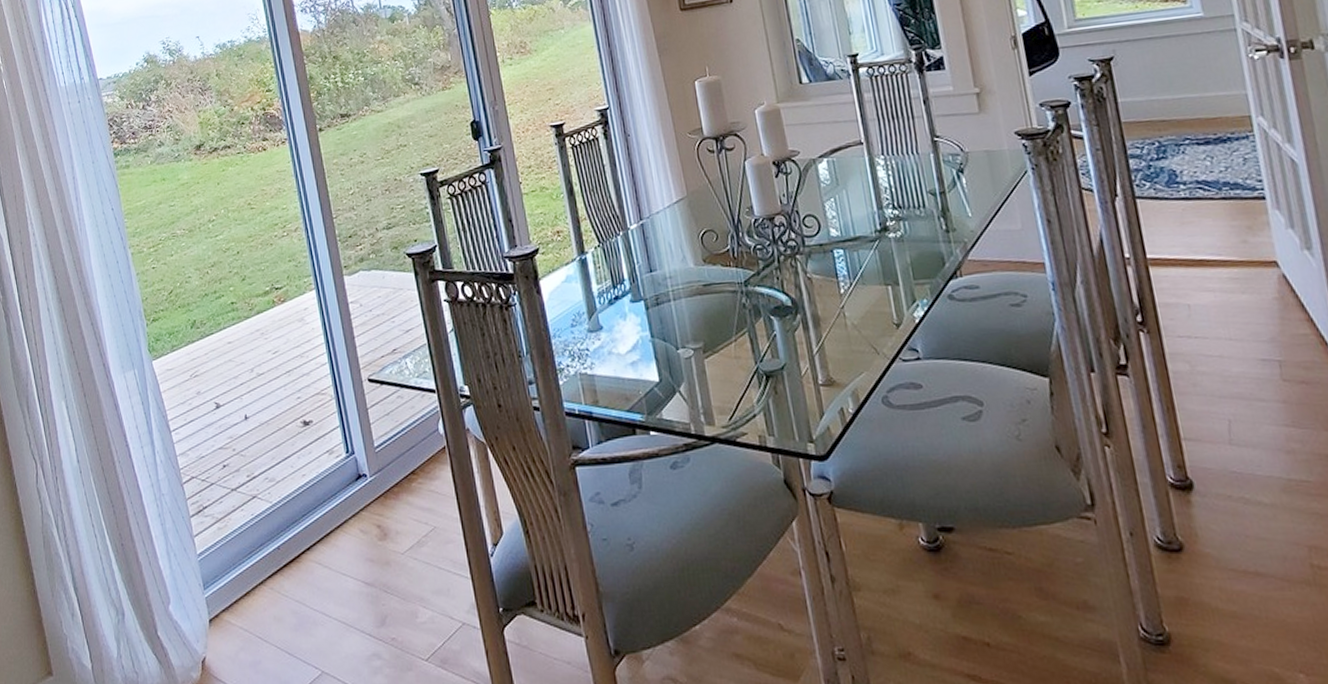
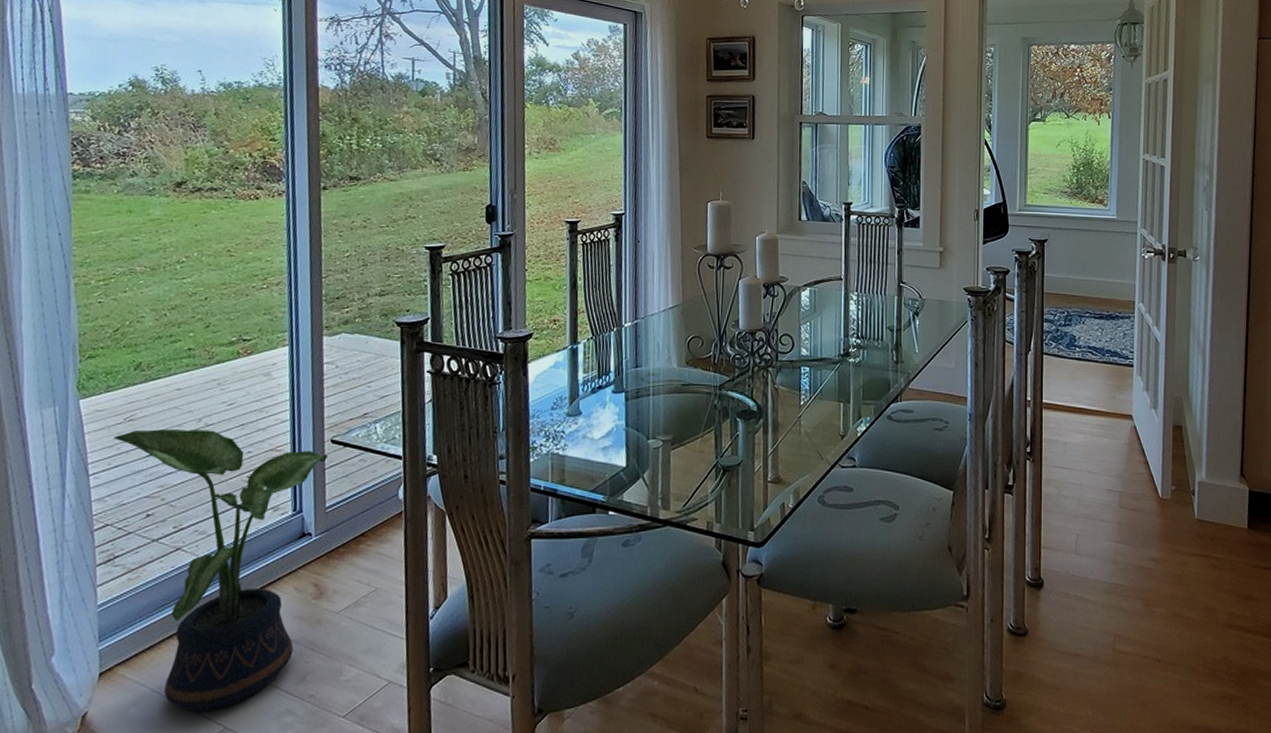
potted plant: none [185,379,370,656] -> present [113,429,329,712]

